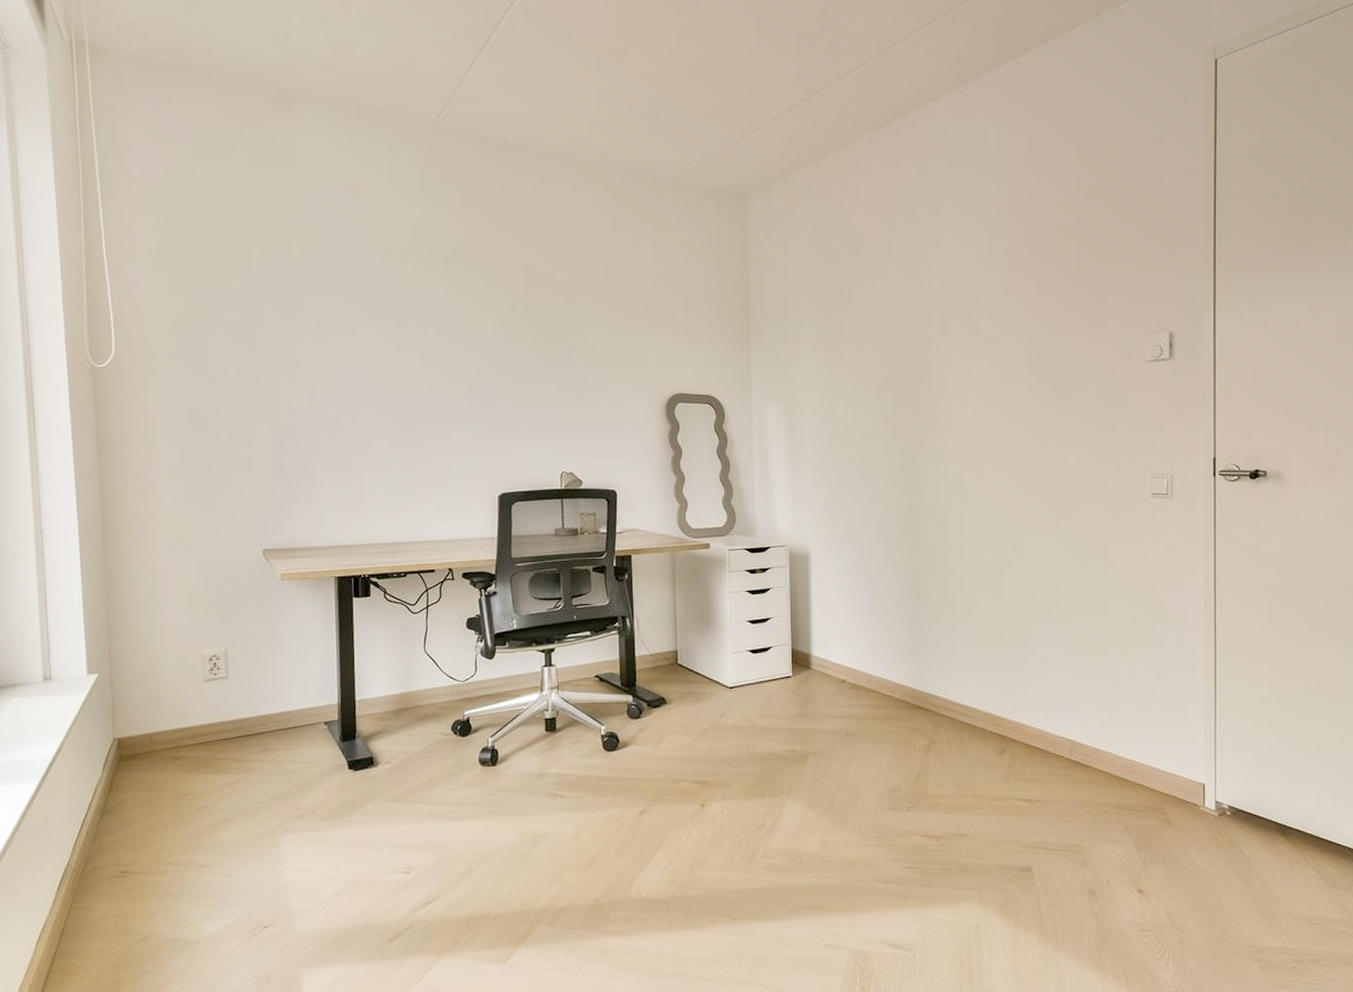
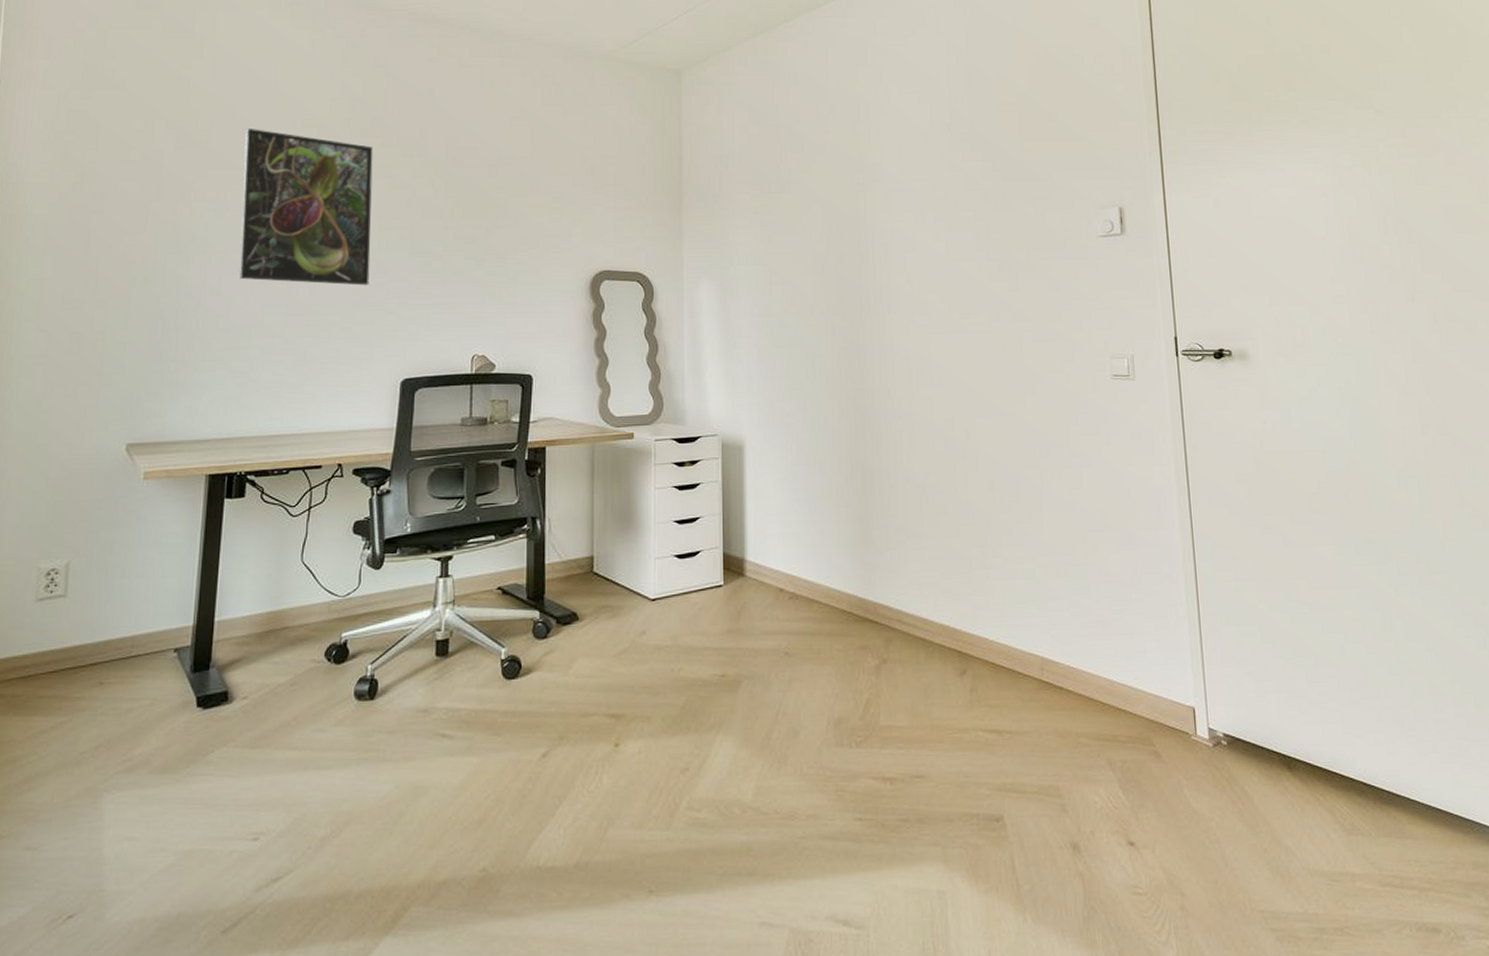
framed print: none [336,255,463,408] -> present [239,128,374,286]

